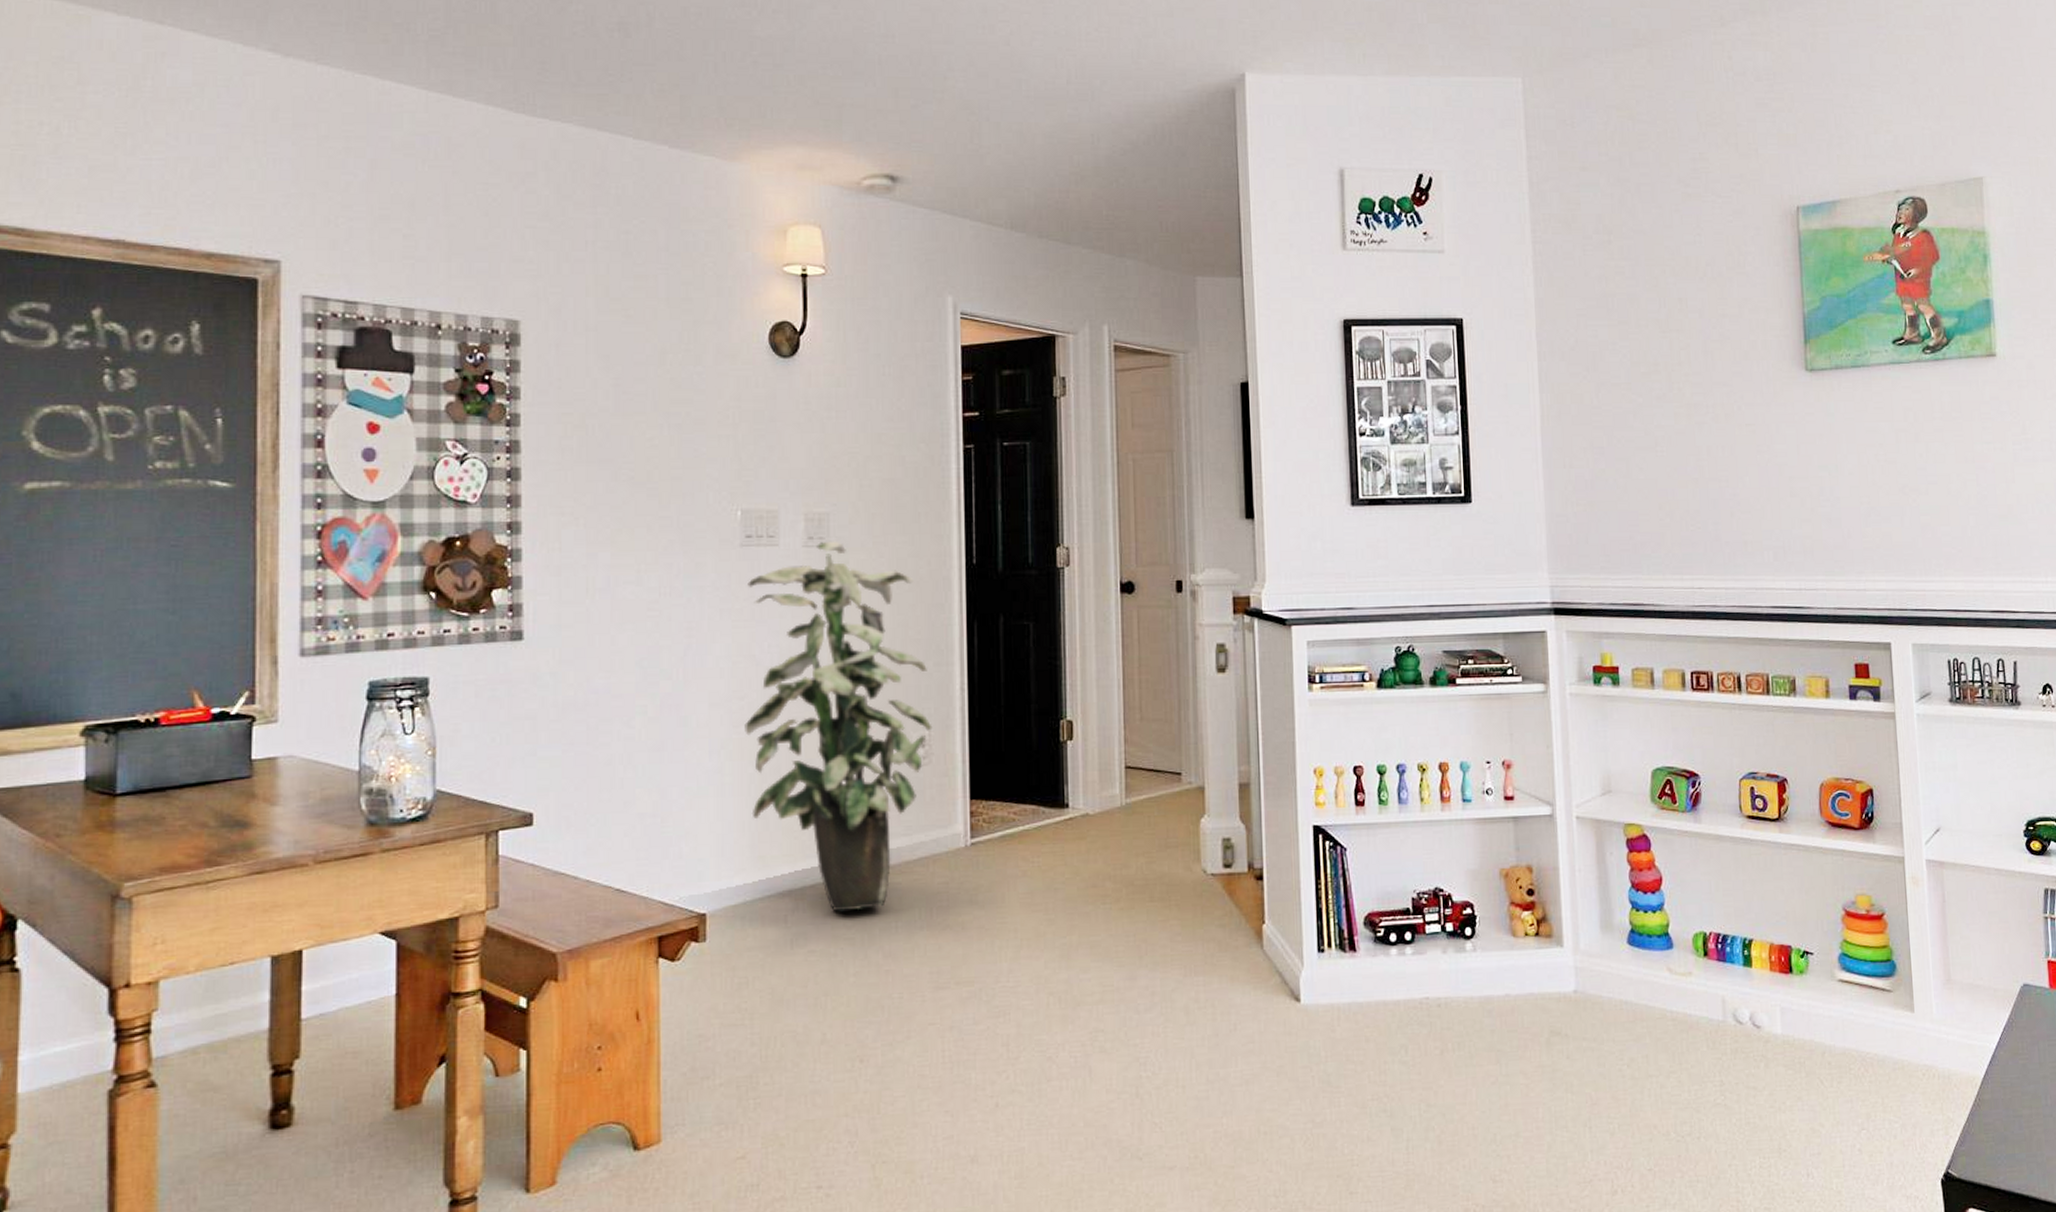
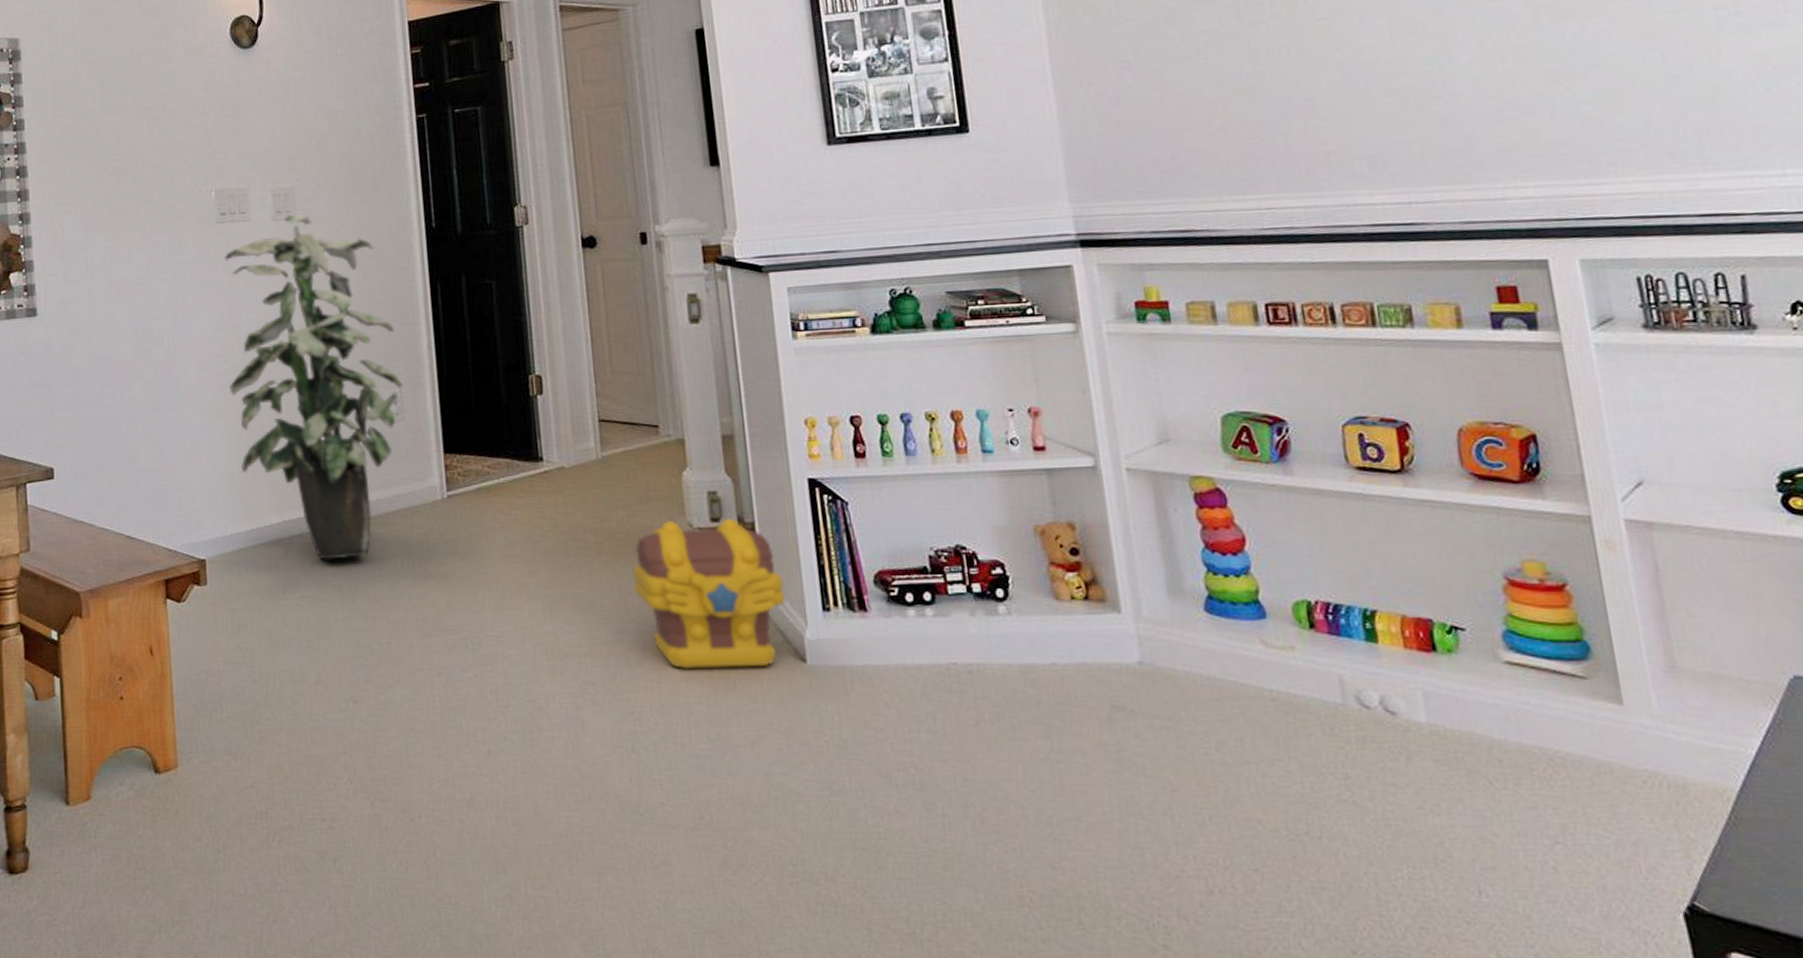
toy chest: none [1147,863,1286,1013] -> present [632,517,786,670]

